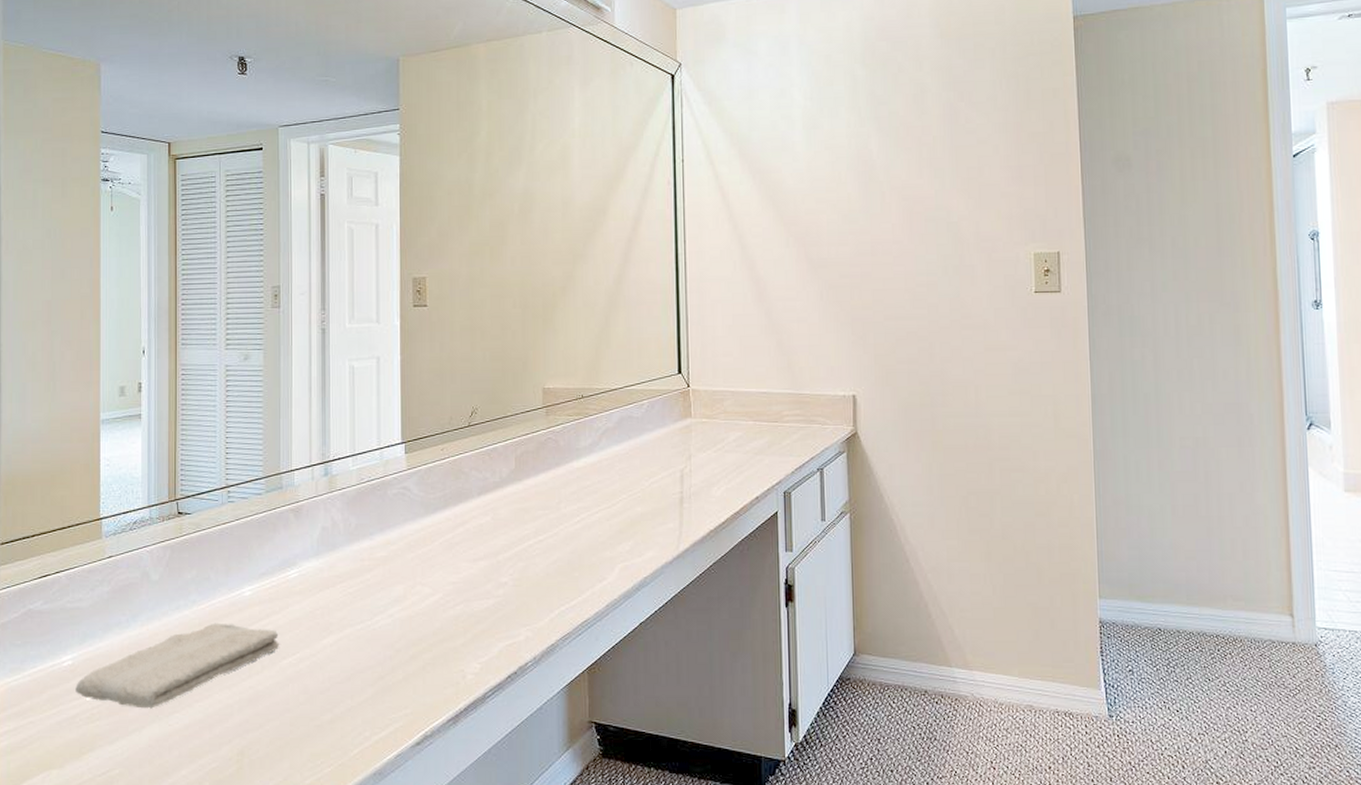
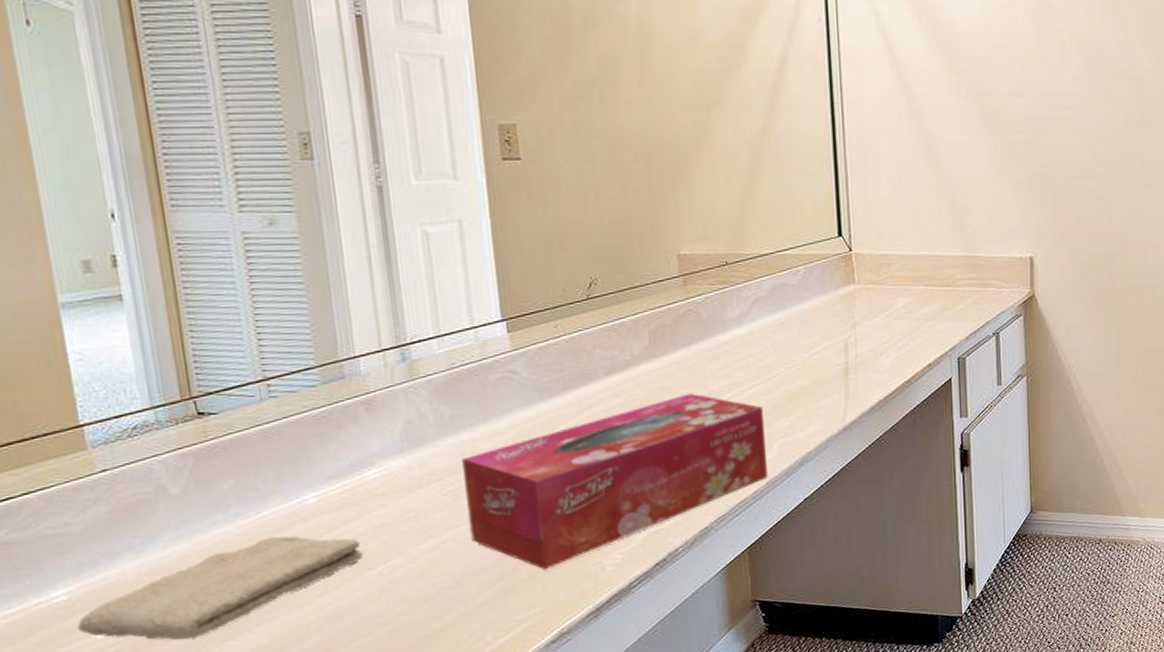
tissue box: none [361,515,609,673] -> present [462,393,769,570]

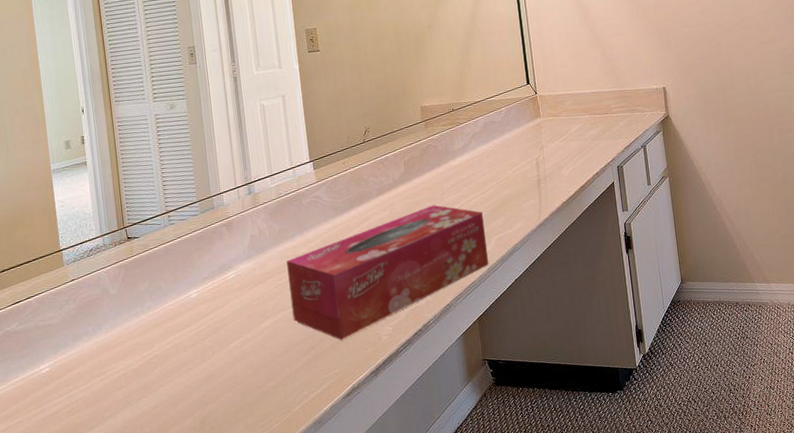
washcloth: present [78,536,363,640] -> none [55,321,225,398]

